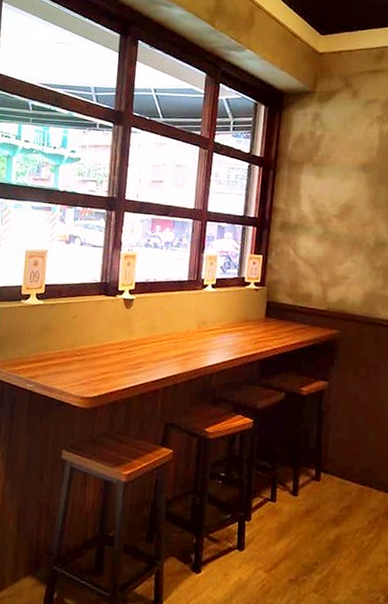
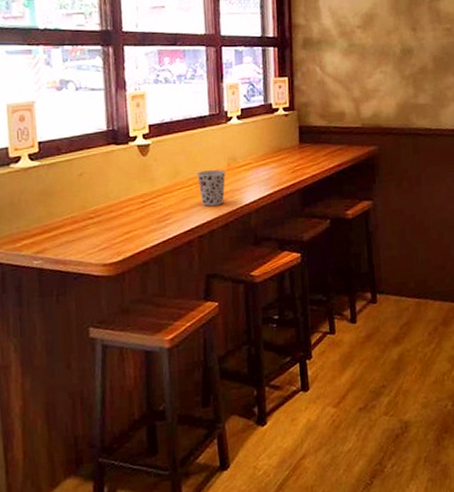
cup: none [170,329,196,363] -> present [197,170,227,206]

